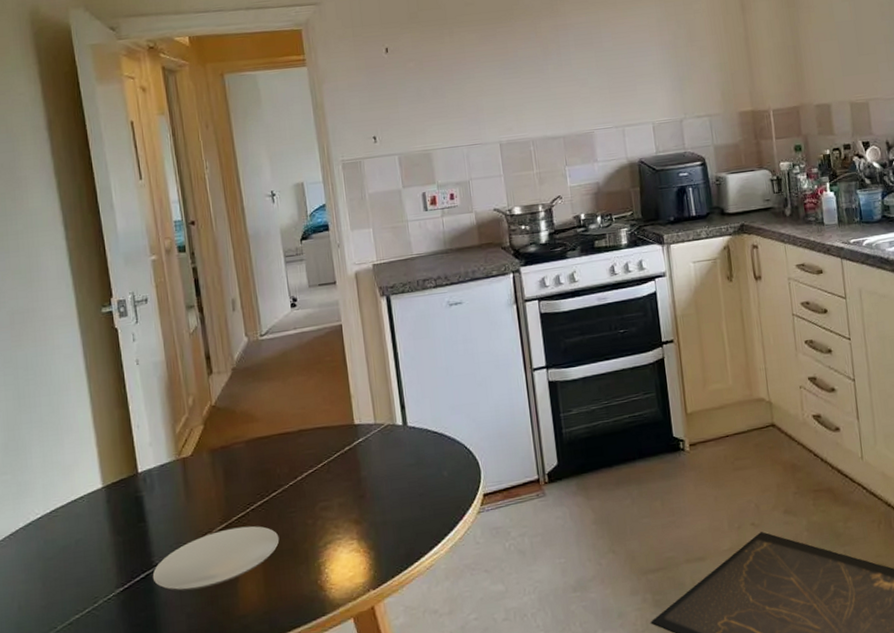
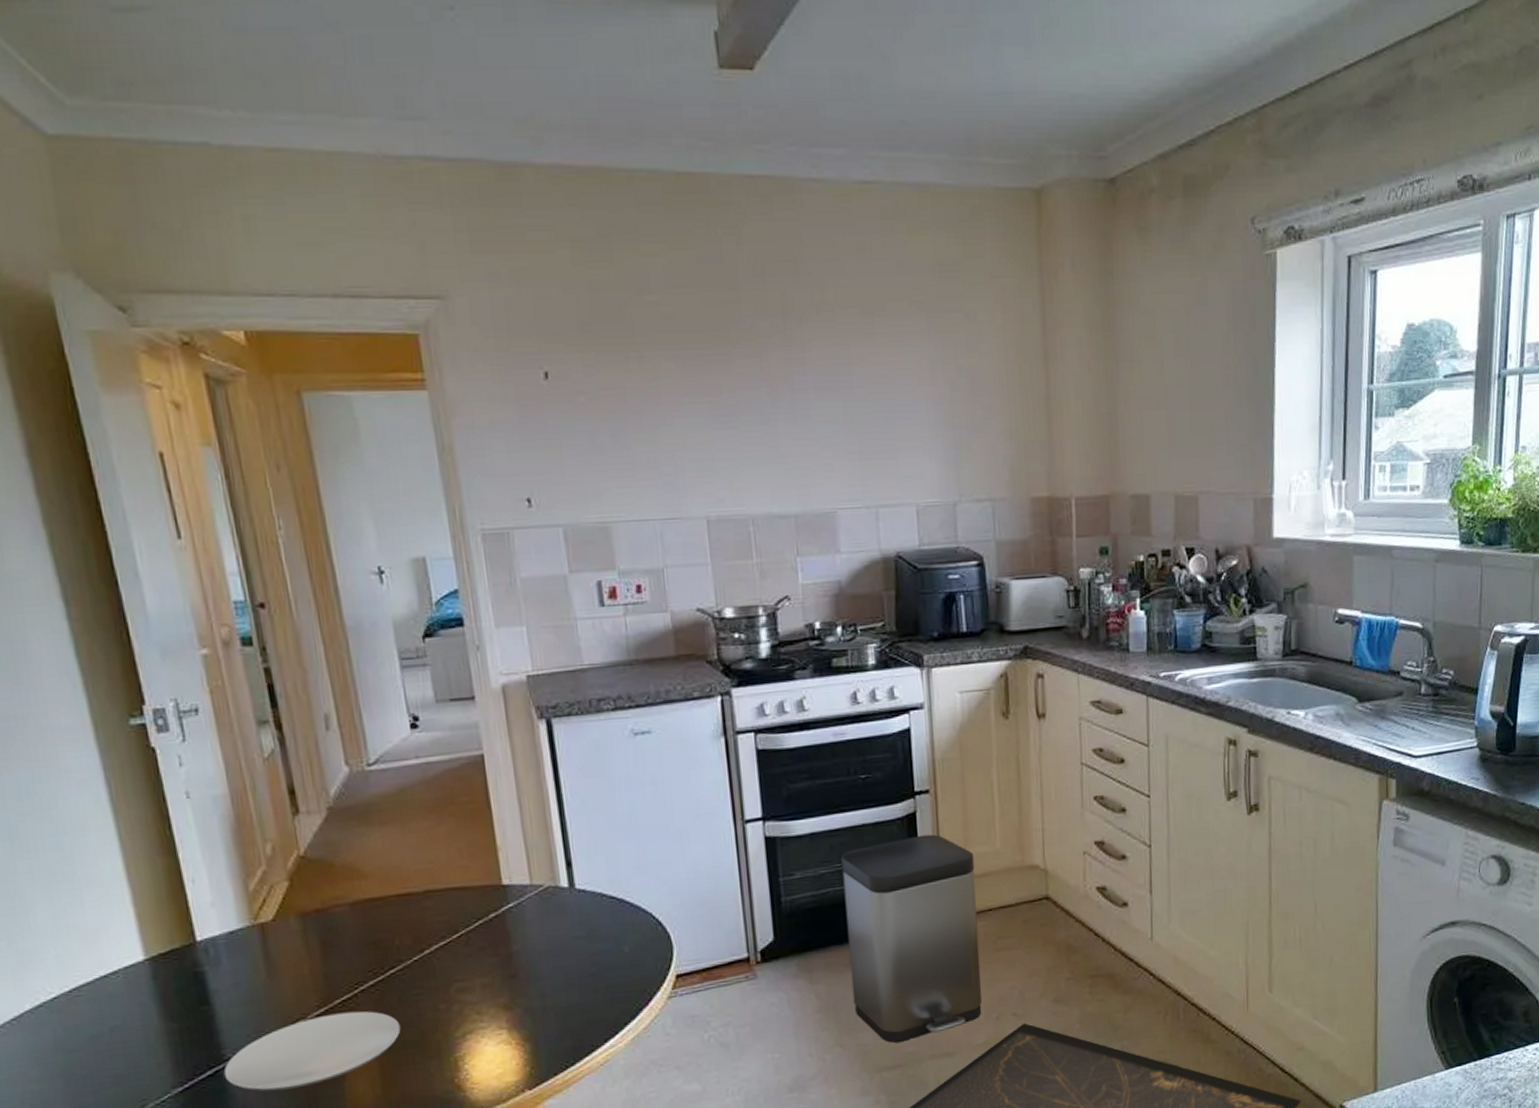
pedal bin: none [607,375,726,549] -> present [841,834,982,1043]

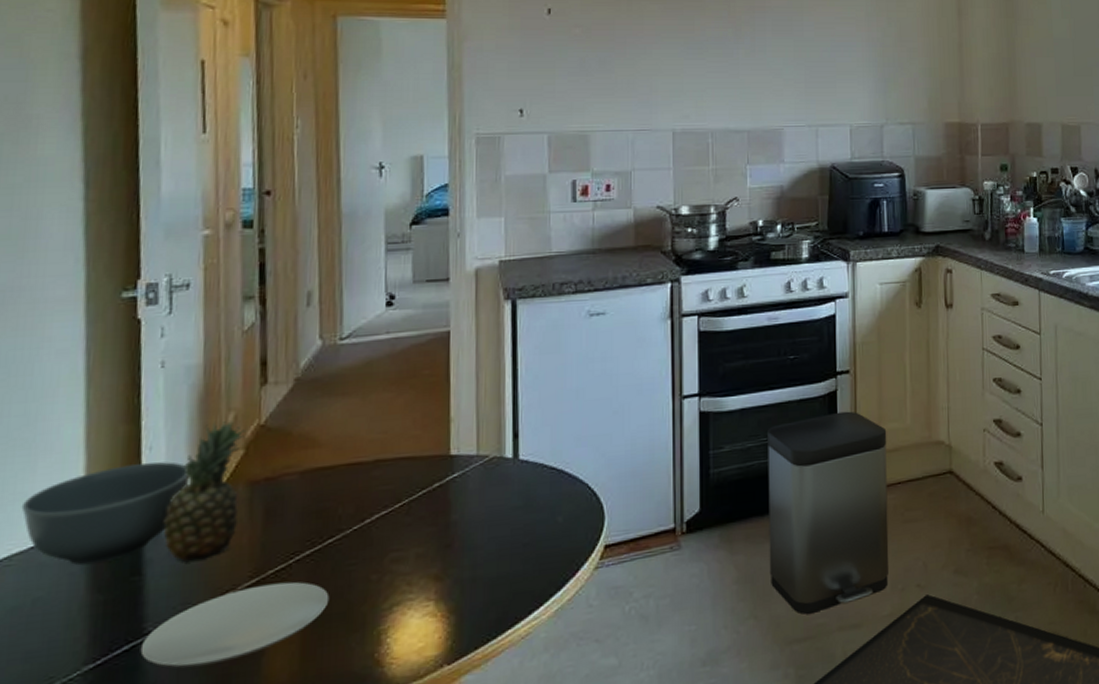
bowl: none [77,894,239,996] -> present [21,462,189,566]
fruit: none [221,852,296,992] -> present [163,421,247,562]

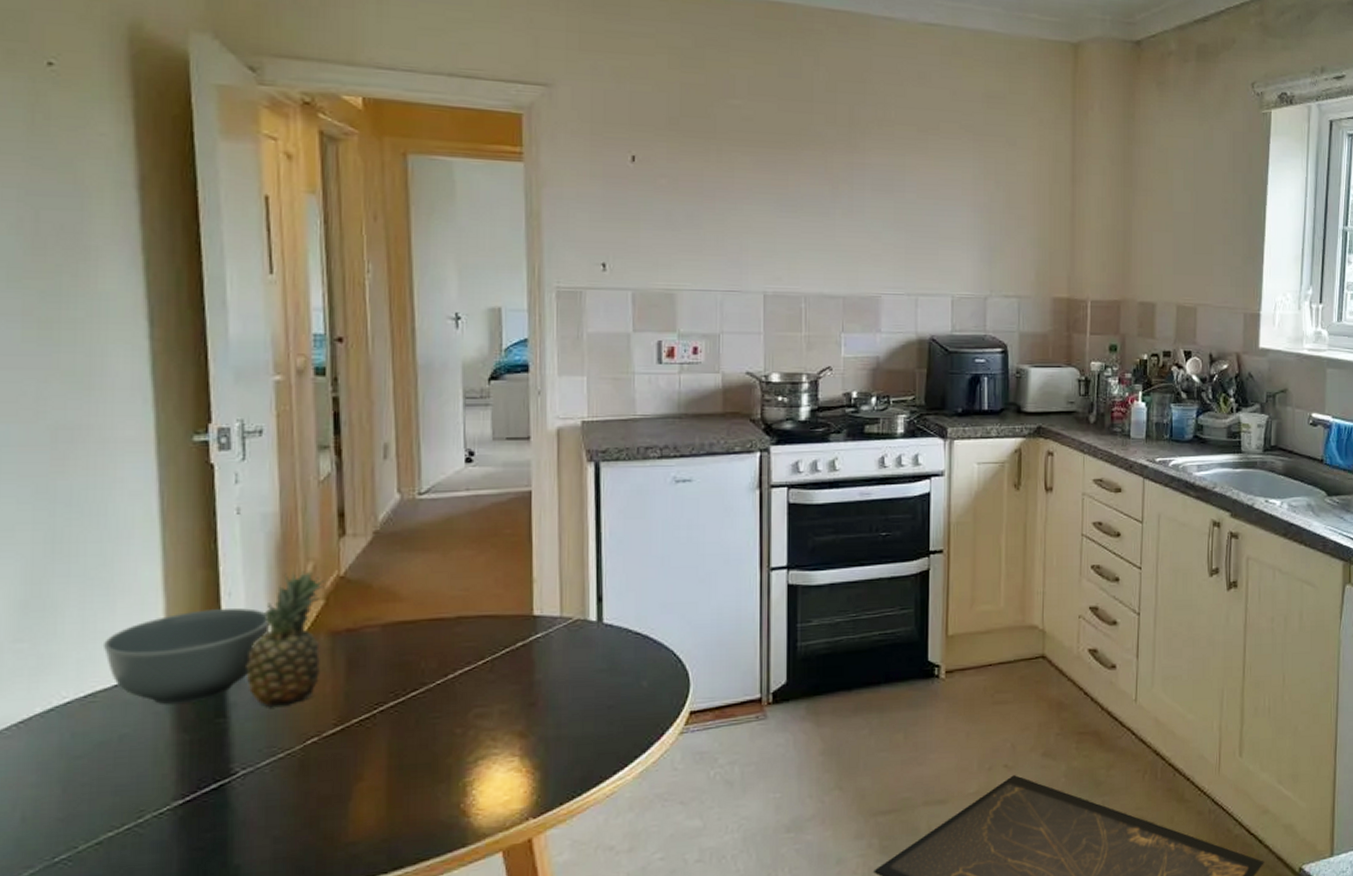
plate: present [140,581,330,669] -> none [228,731,414,809]
pedal bin: present [767,411,889,614] -> none [856,591,979,788]

